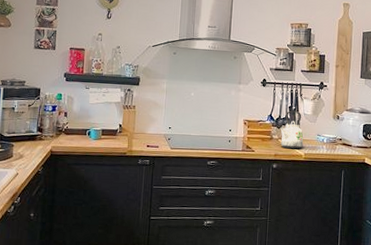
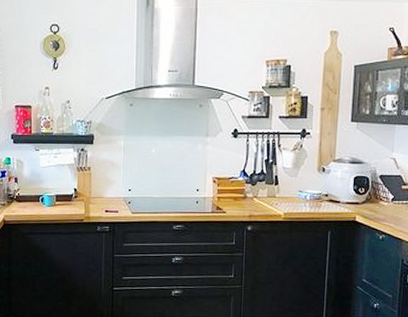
kettle: present [279,111,304,149] -> none [254,165,283,209]

